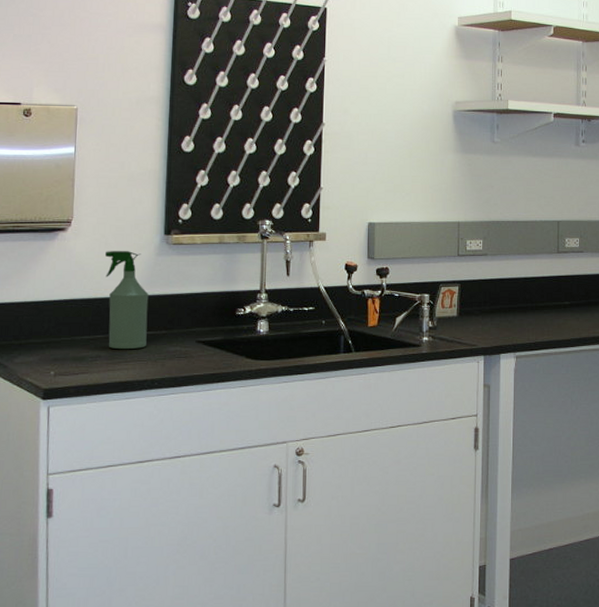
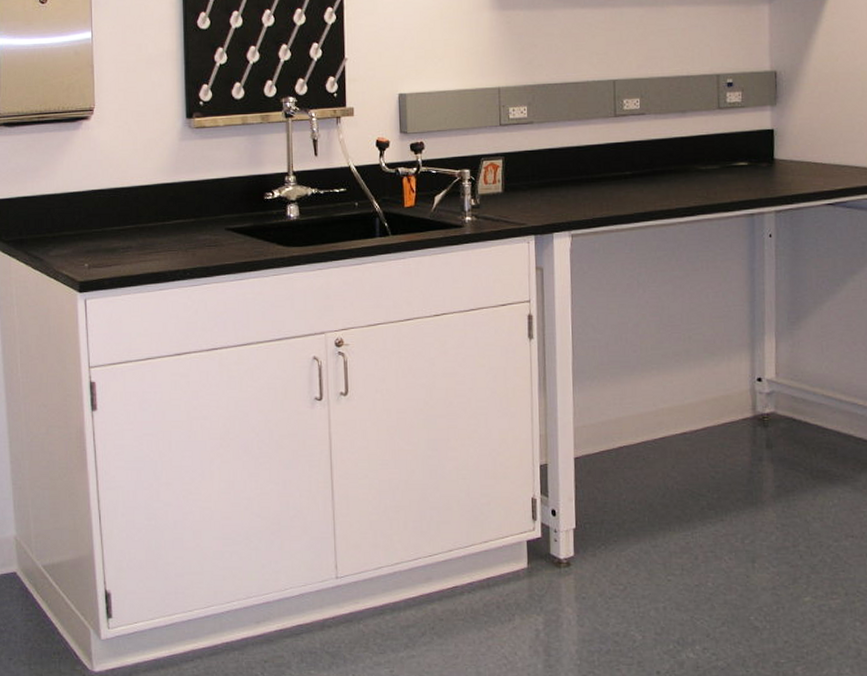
spray bottle: present [105,251,149,350] -> none [129,137,176,240]

